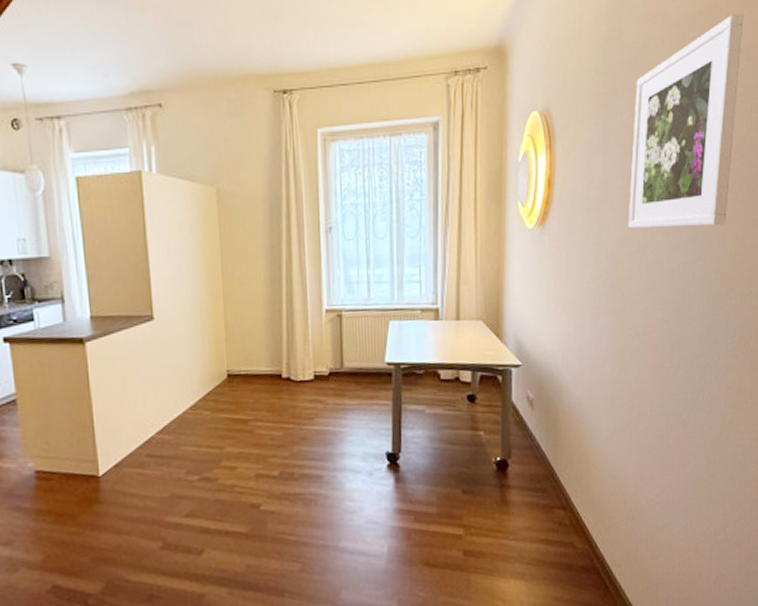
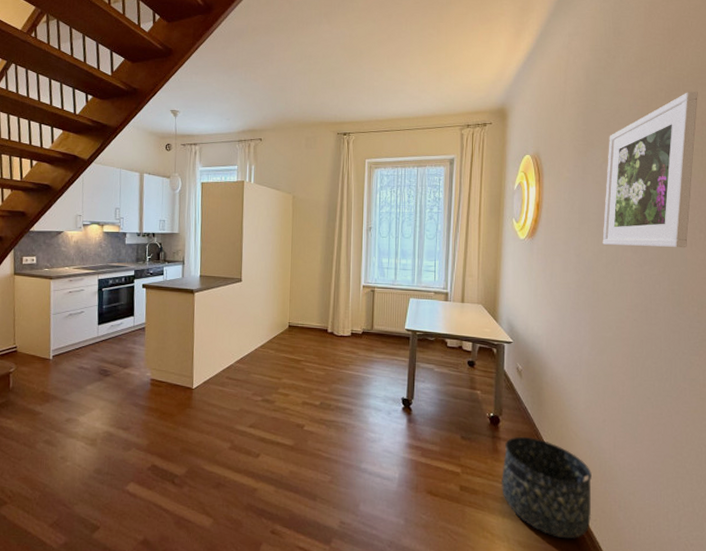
basket: none [511,479,616,593] -> present [500,436,592,539]

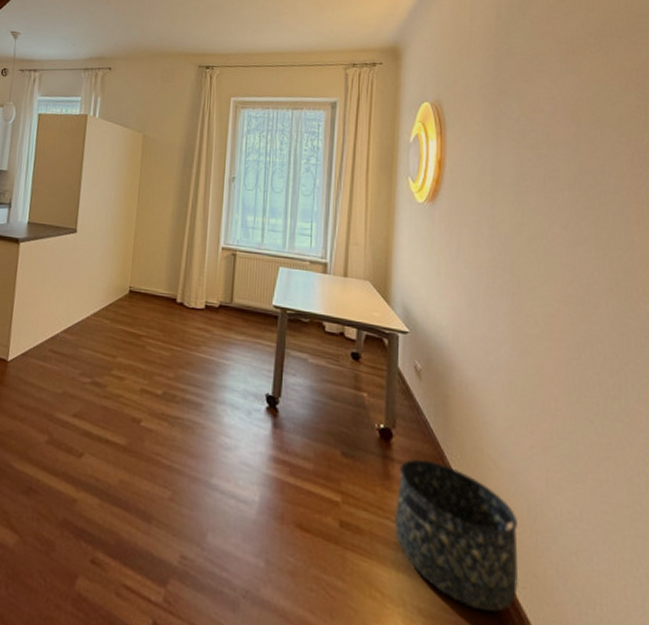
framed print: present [602,91,698,248] -> none [522,37,636,227]

